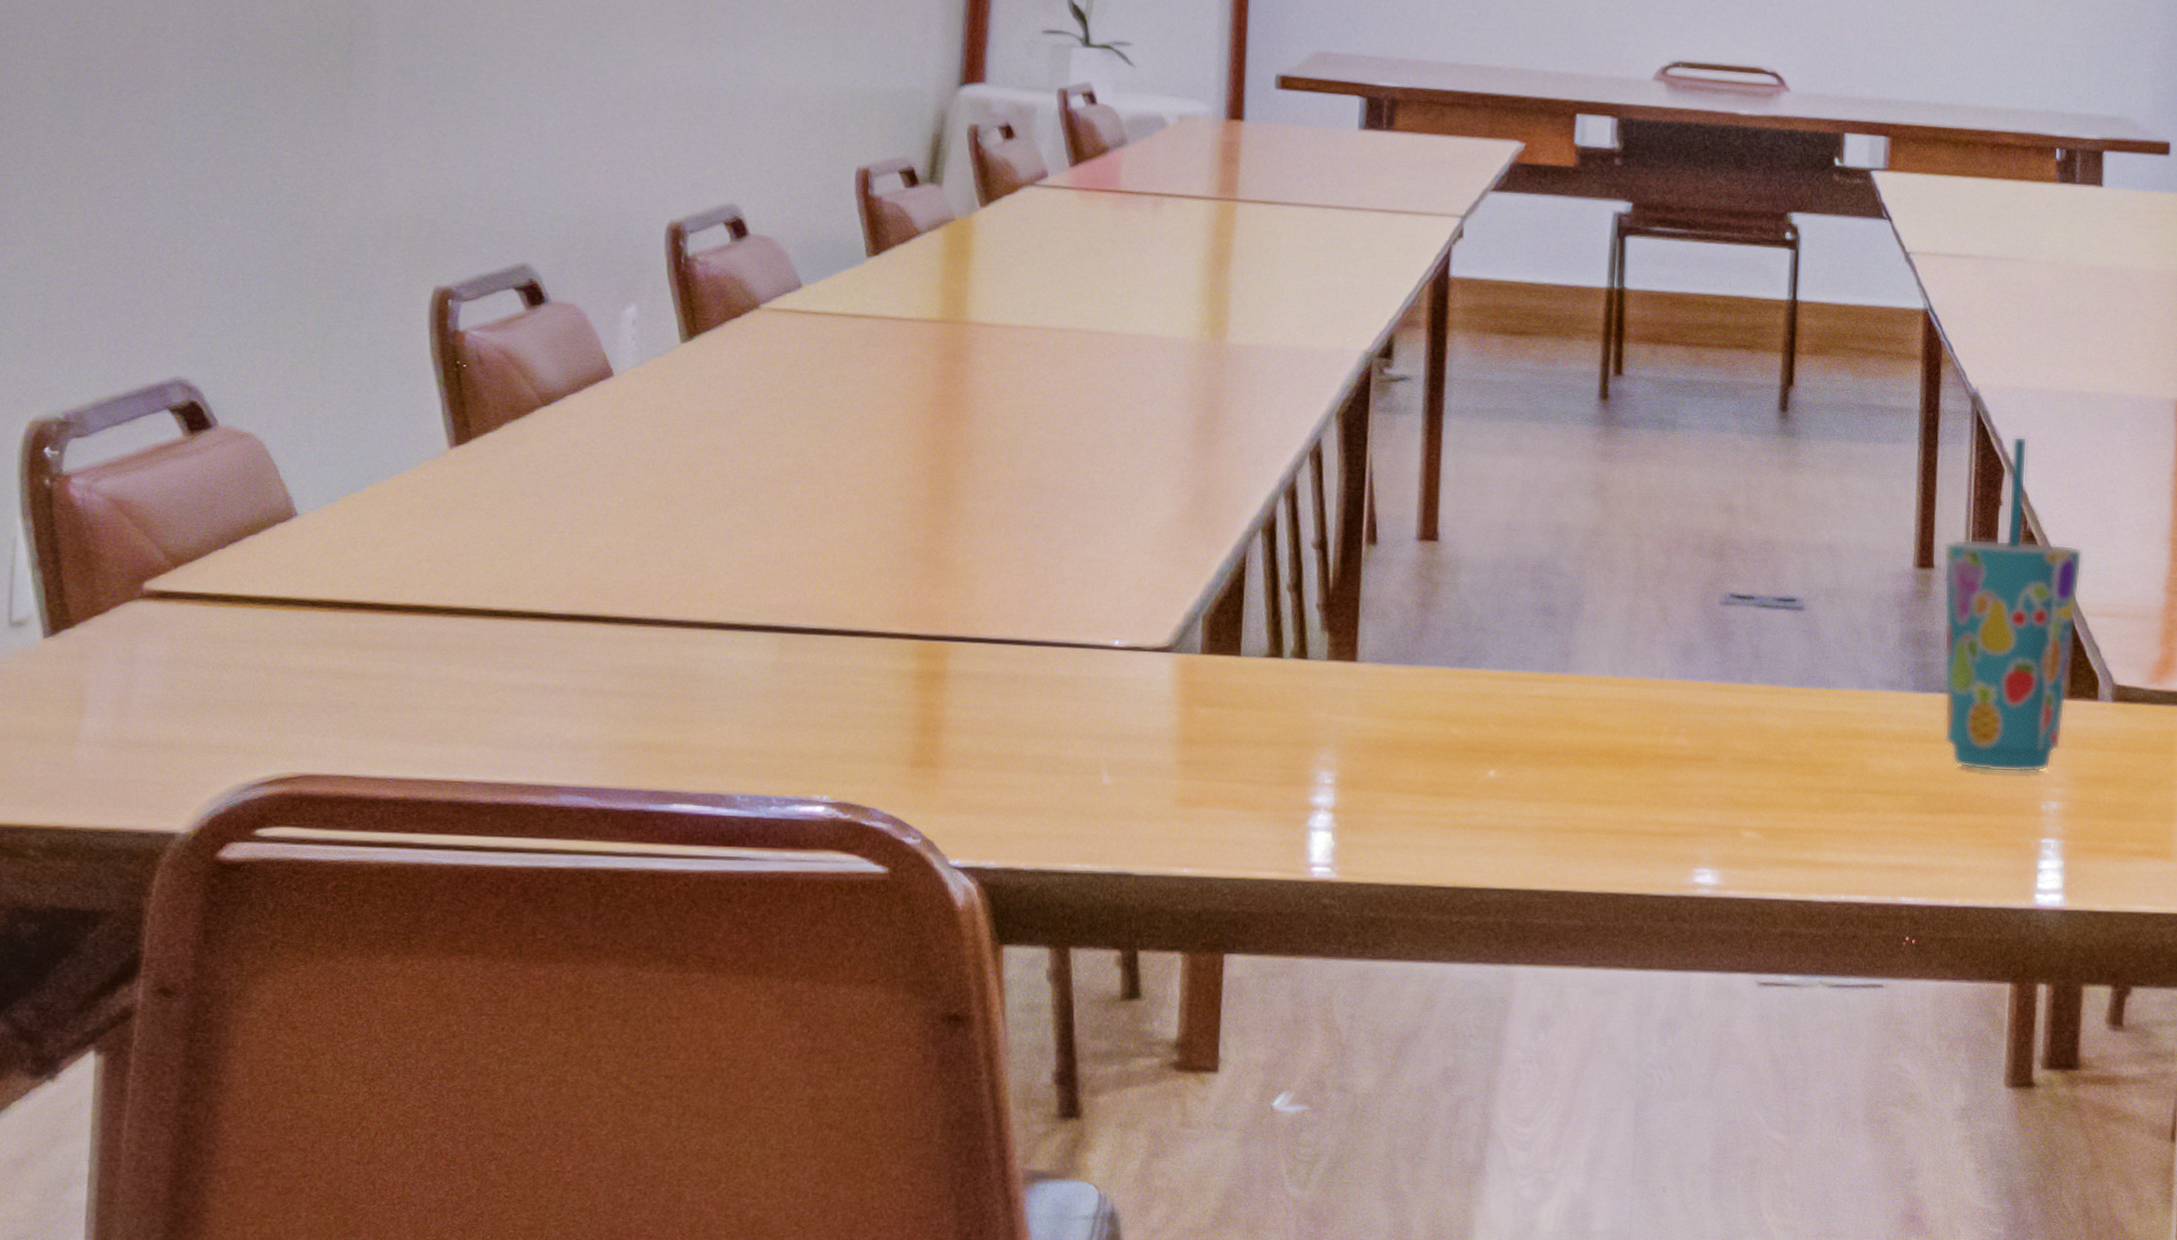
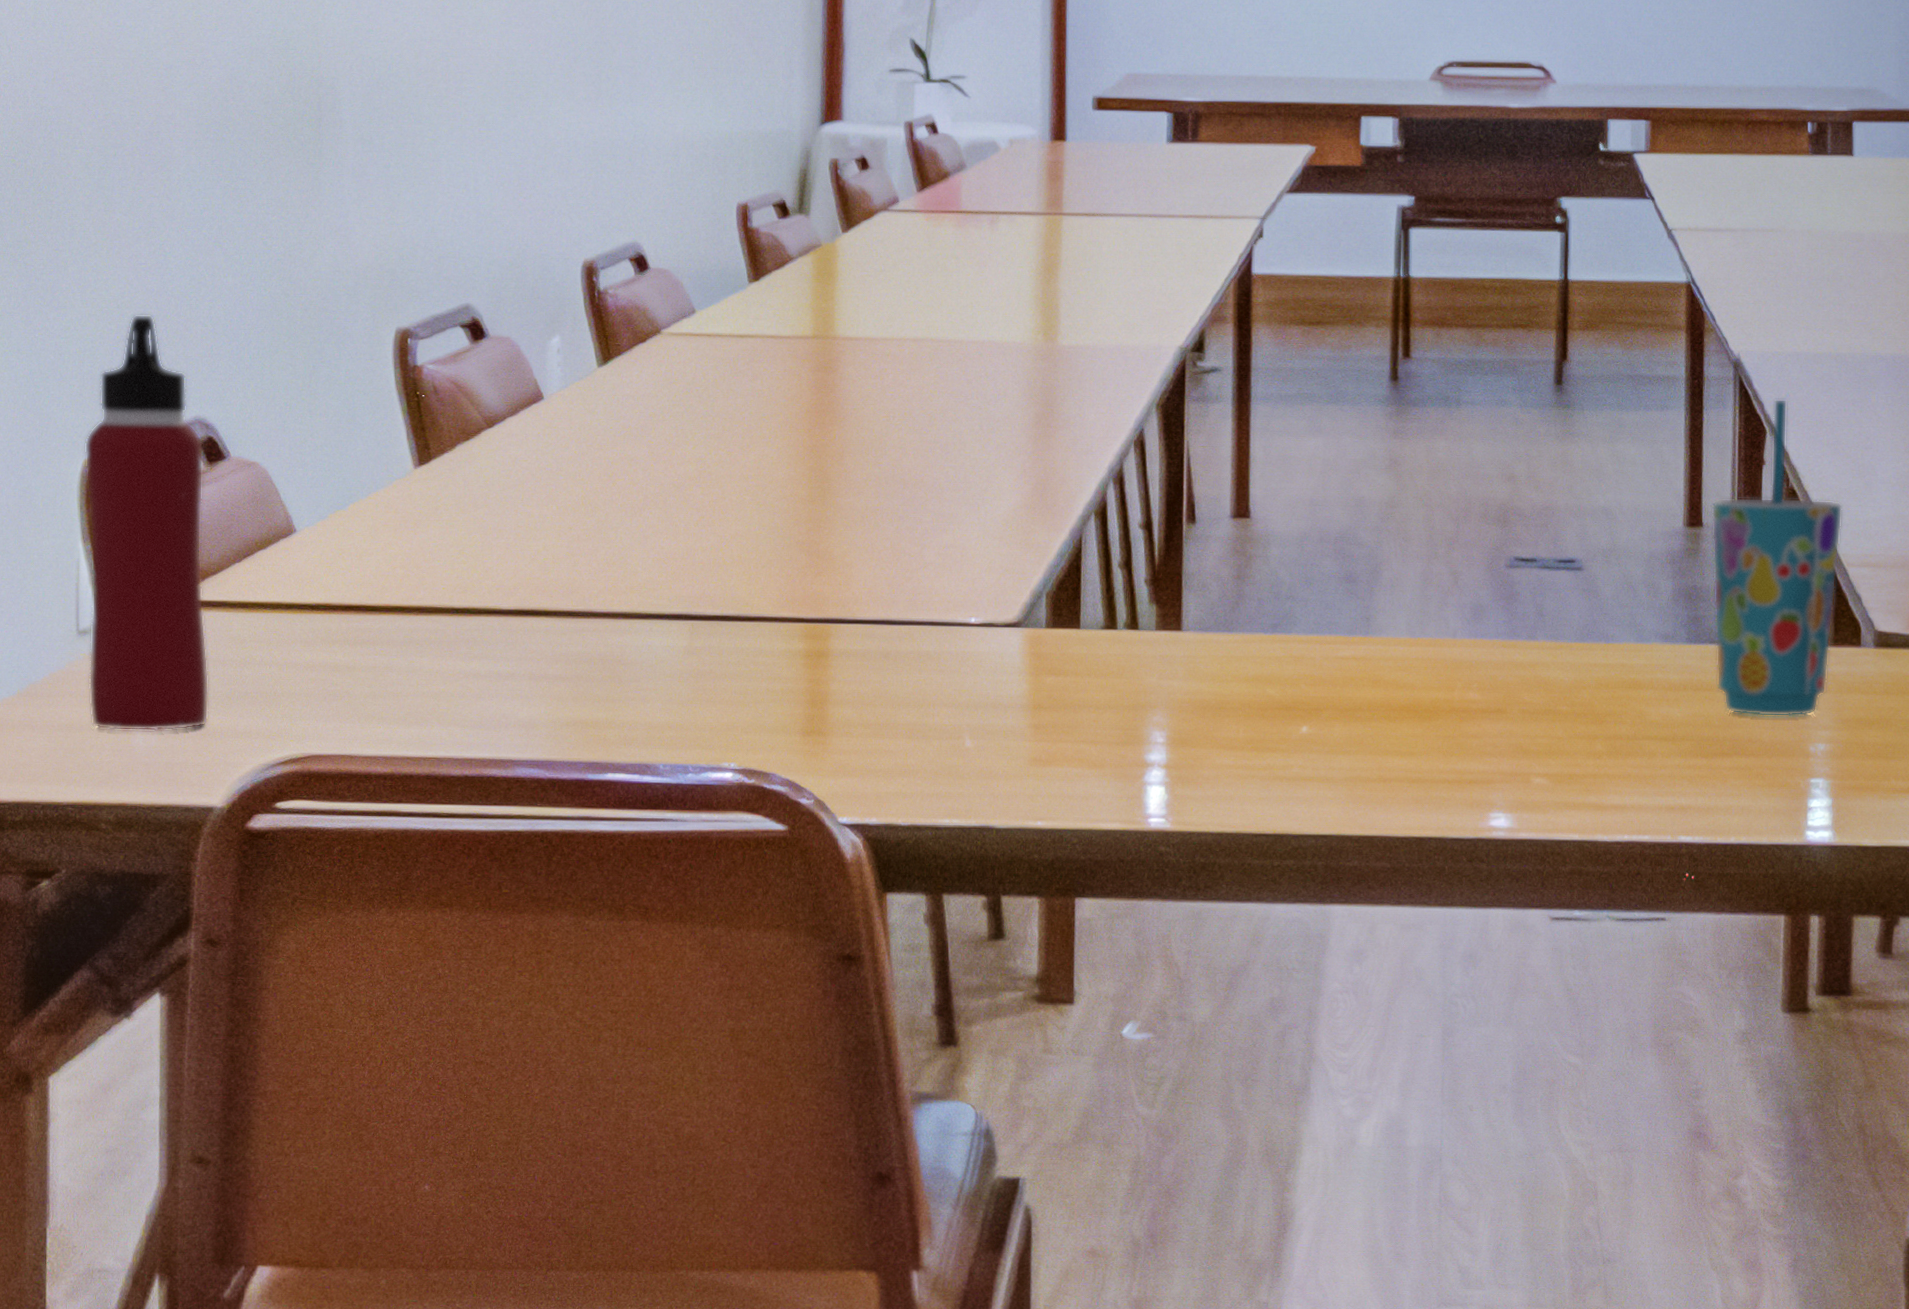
water bottle: none [20,255,185,743] -> present [84,314,209,732]

